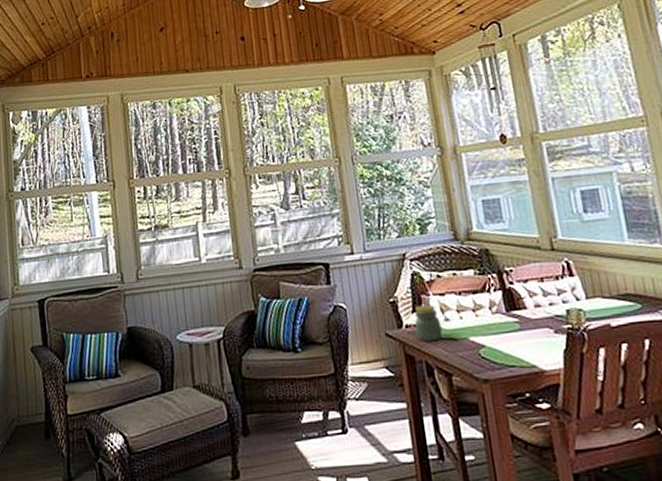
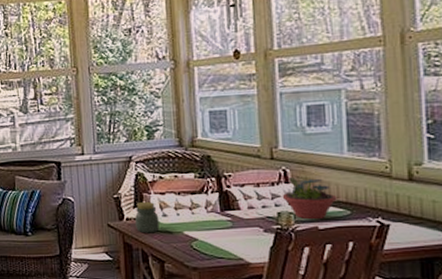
potted flower: none [568,268,626,317] -> present [282,176,337,220]

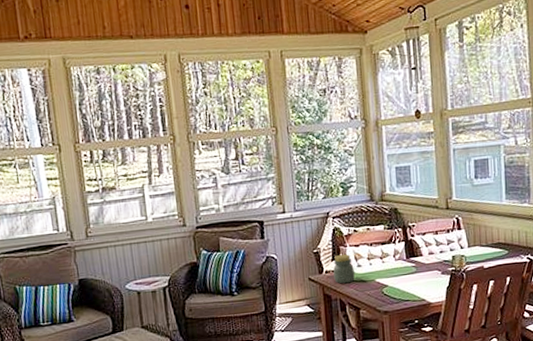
potted flower: present [282,176,337,220] -> none [455,223,498,261]

